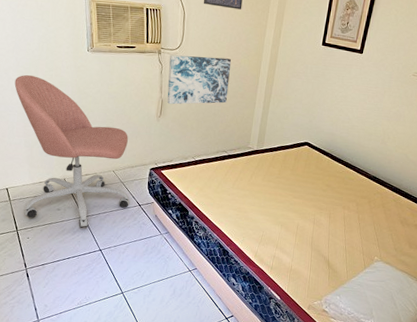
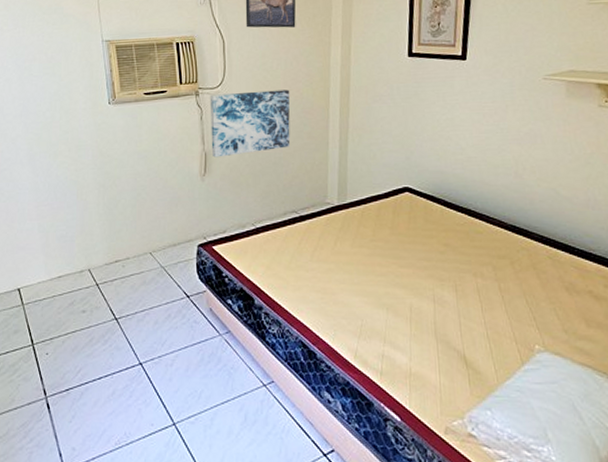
office chair: present [14,74,130,228] -> none [24,141,175,334]

